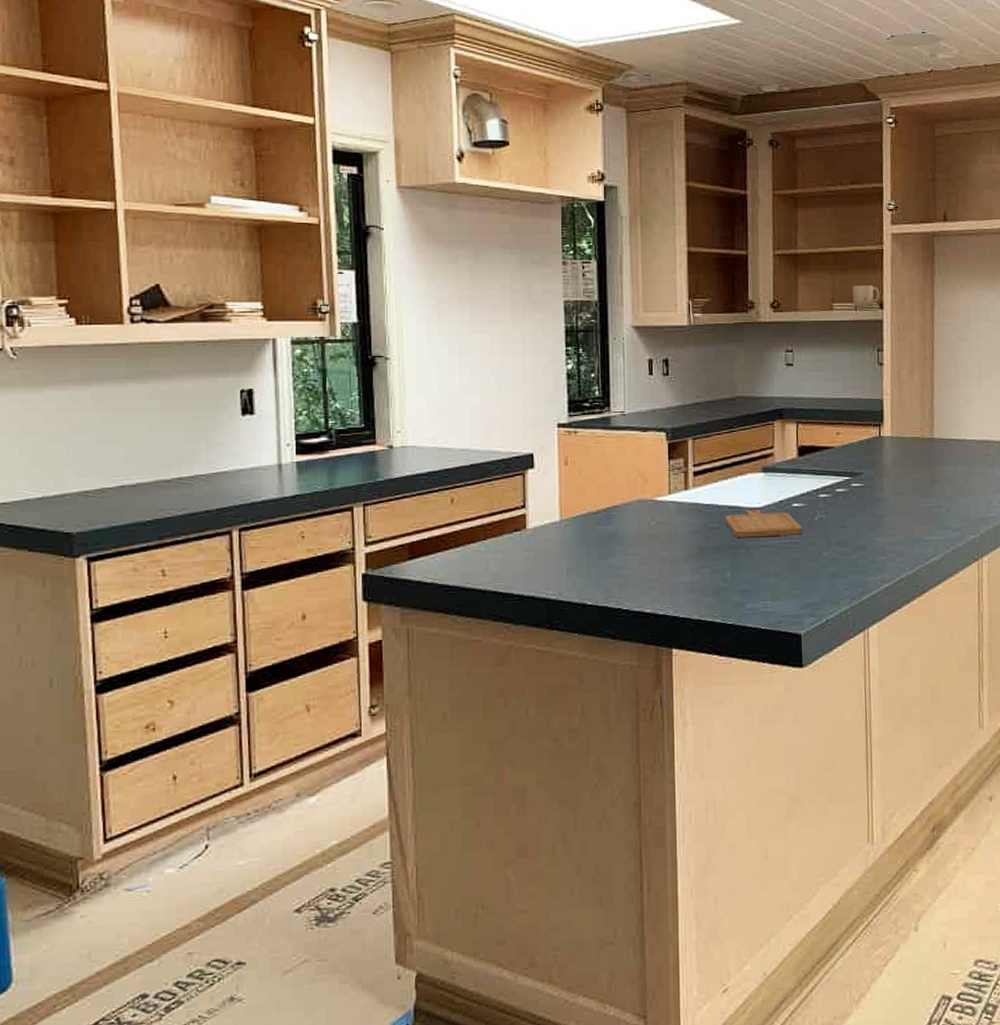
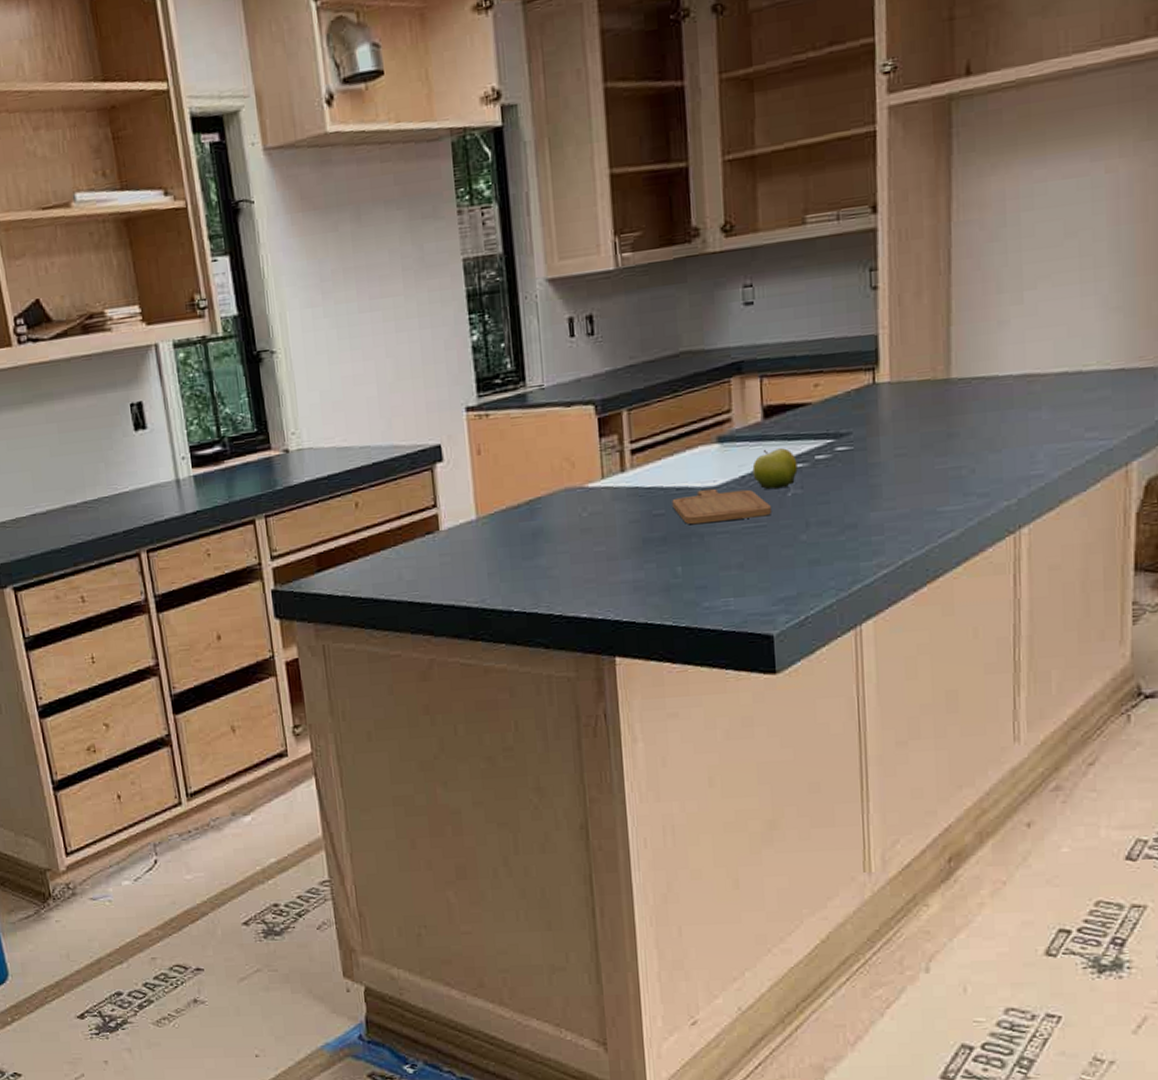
fruit: none [789,480,823,514] -> present [752,448,798,490]
mug: present [853,285,880,307] -> none [833,182,873,216]

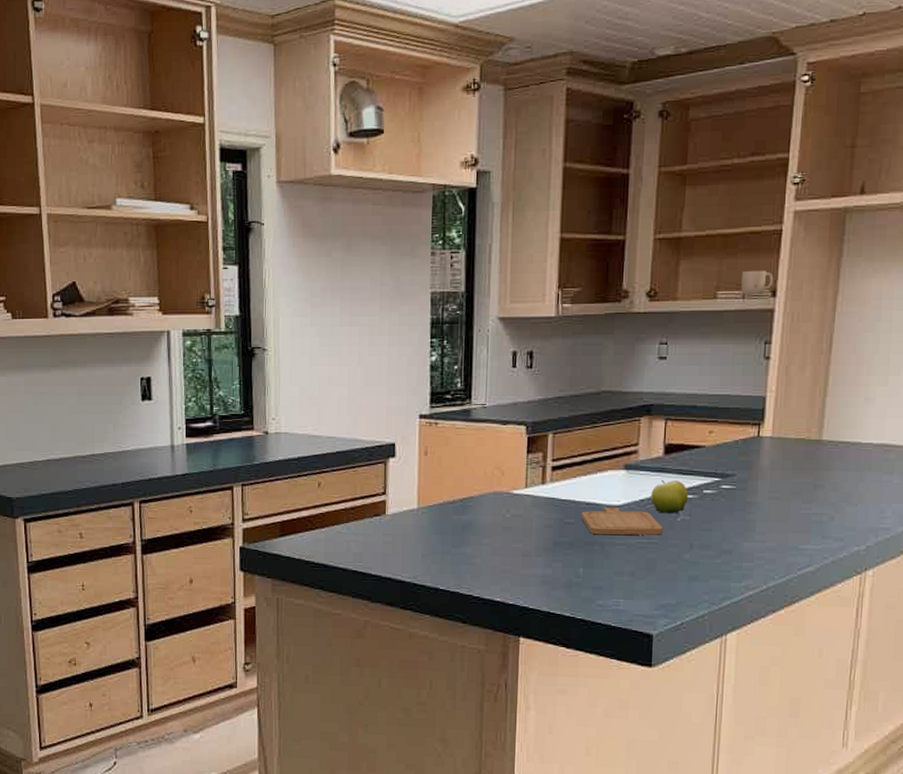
mug: none [833,182,873,216] -> present [741,270,774,295]

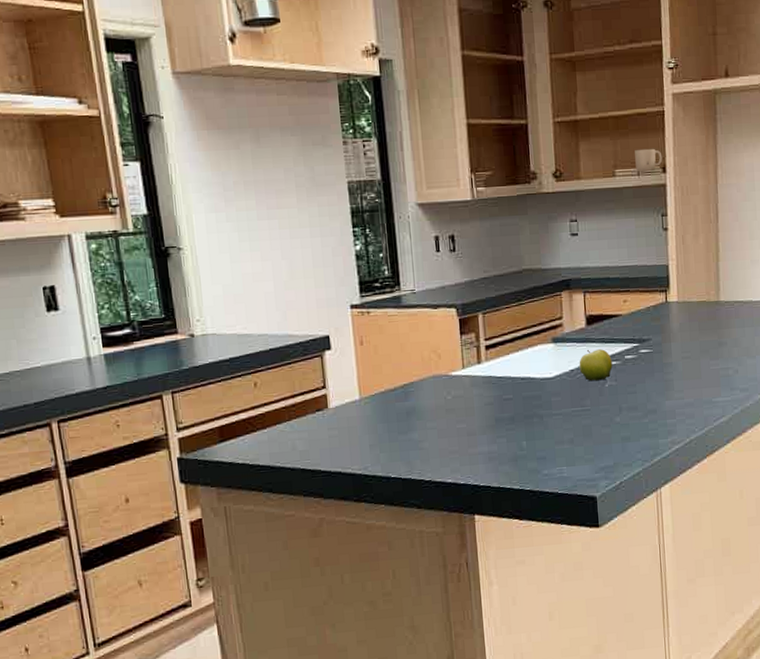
chopping board: present [581,506,662,536] -> none [518,379,593,408]

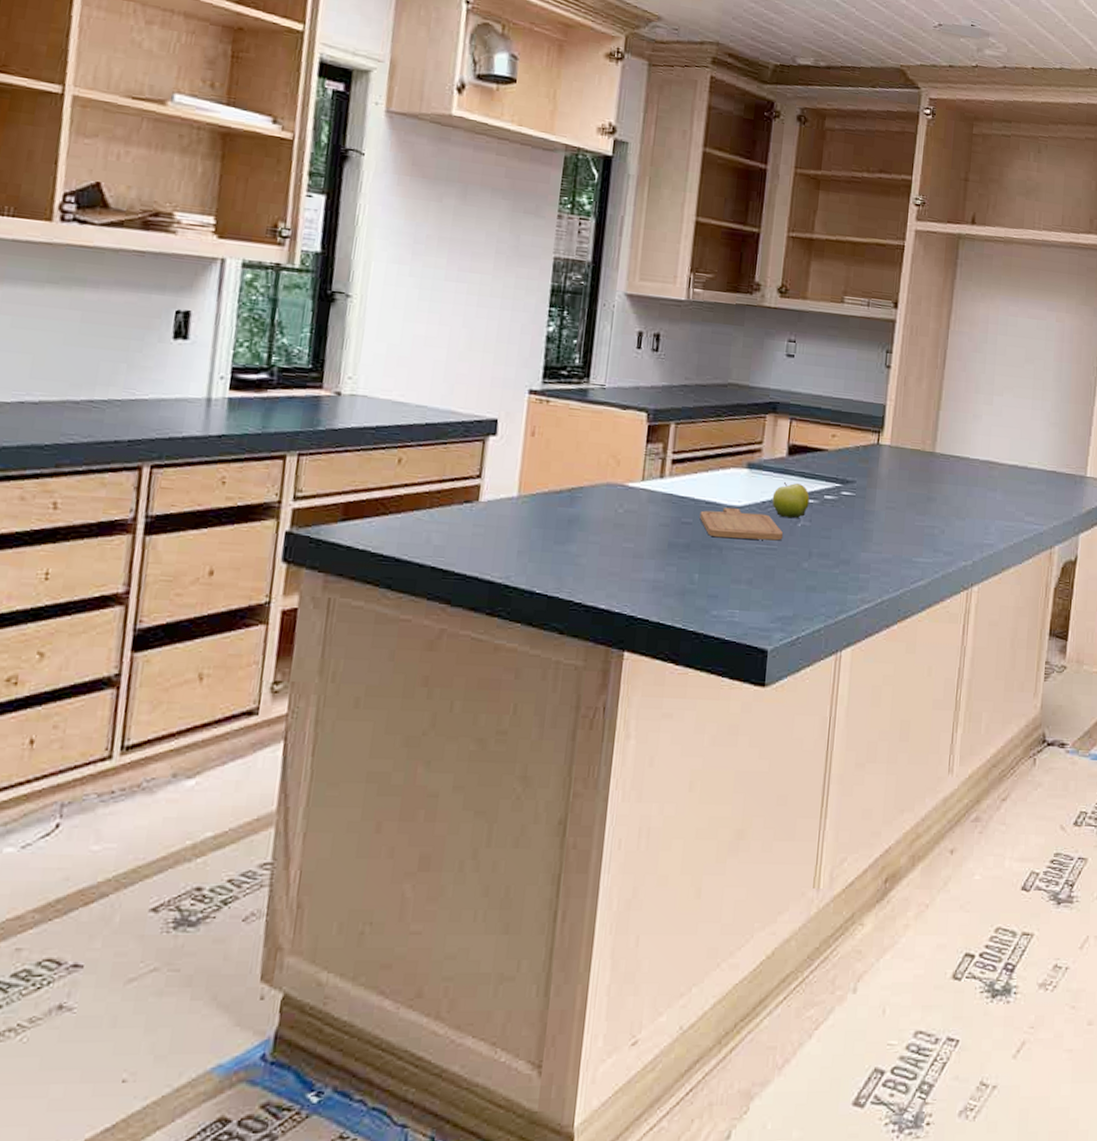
chopping board: none [518,379,593,408] -> present [700,507,783,541]
mug: present [635,148,663,172] -> none [866,280,896,304]

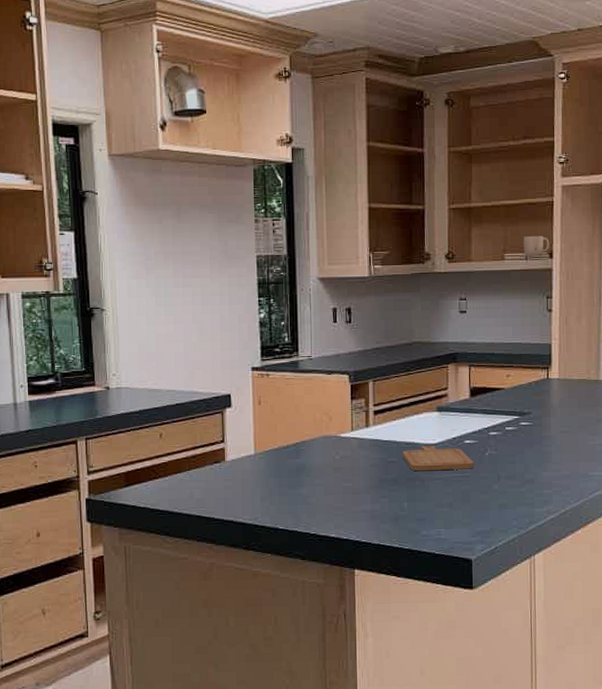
fruit: present [772,481,810,519] -> none [461,419,493,450]
mug: none [866,280,896,304] -> present [524,235,550,257]

